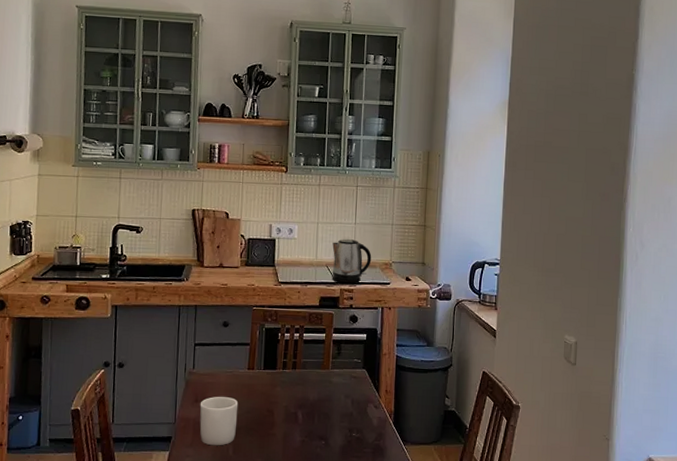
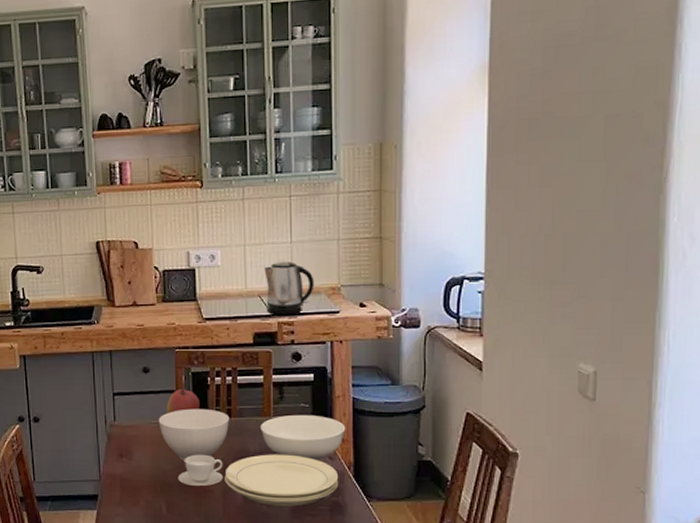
mug: present [199,396,239,446] -> none [125,450,169,504]
bowl: none [232,360,295,406] -> present [158,408,230,460]
fruit: none [241,341,270,364] -> present [167,388,200,413]
teacup: none [245,401,286,430] -> present [178,454,223,486]
plate: none [286,402,382,449] -> present [224,454,339,507]
bowl: none [319,368,390,410] -> present [260,414,346,461]

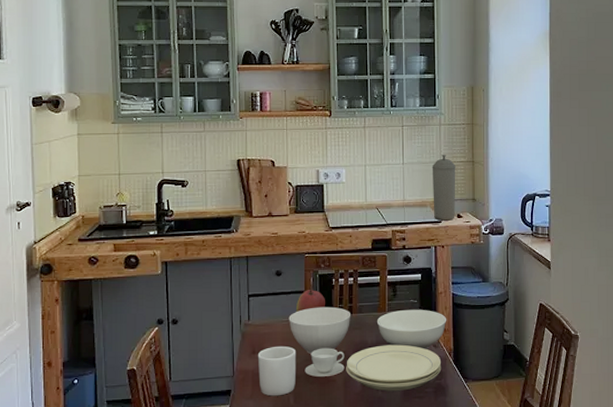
mug: none [125,450,169,504] -> present [257,345,297,396]
kettle: present [264,262,315,316] -> none [381,180,422,225]
canister: none [327,230,358,311] -> present [432,155,456,221]

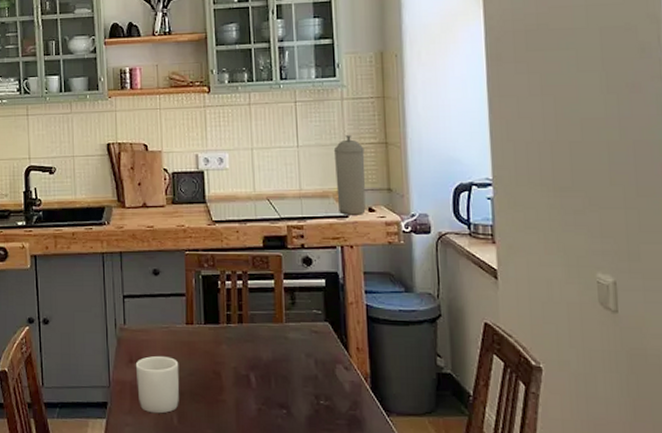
bowl: present [288,306,351,354] -> none [169,313,242,367]
fruit: present [296,289,325,312] -> none [177,291,210,318]
teacup: present [305,348,345,377] -> none [189,361,236,395]
plate: present [346,344,442,391] -> none [237,362,356,420]
bowl: present [376,309,447,349] -> none [272,321,361,372]

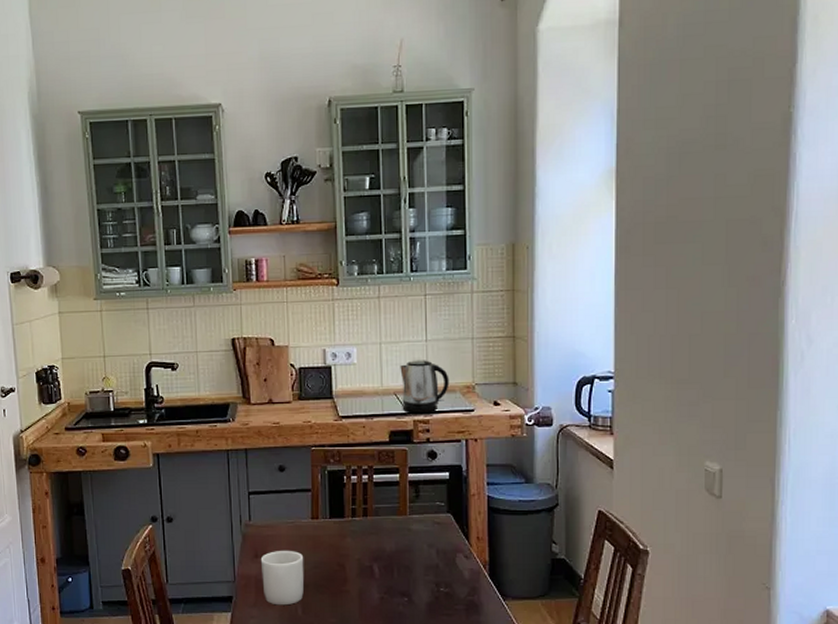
kettle: none [272,165,323,219] -> present [400,360,449,414]
canister: present [333,135,366,215] -> none [461,329,492,409]

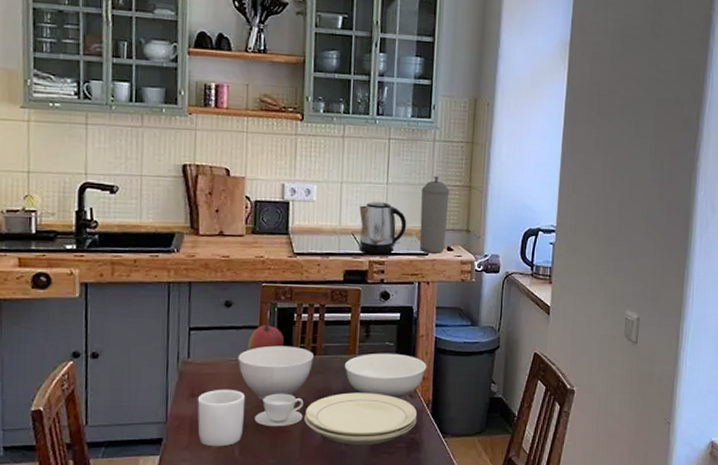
bowl: none [294,507,366,560] -> present [238,345,315,400]
fruit: none [303,487,336,513] -> present [248,324,284,350]
teacup: none [314,554,359,586] -> present [254,393,304,426]
plate: none [361,553,475,607] -> present [304,392,418,445]
bowl: none [396,513,481,560] -> present [344,353,427,399]
canister: none [461,329,492,409] -> present [419,176,450,253]

